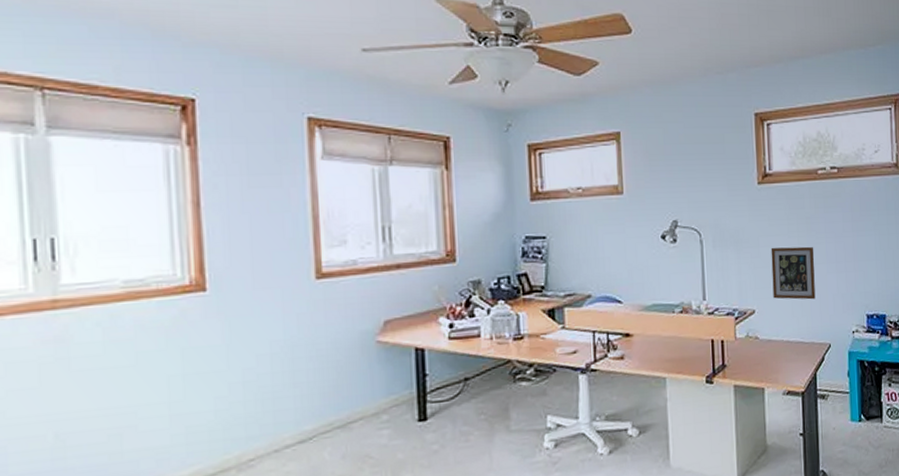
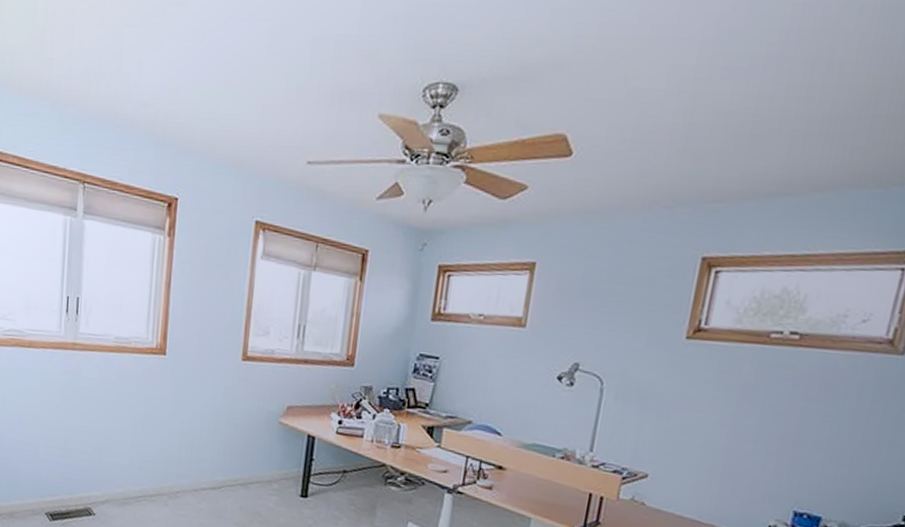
picture frame: present [771,246,816,300] -> none [674,411,742,479]

